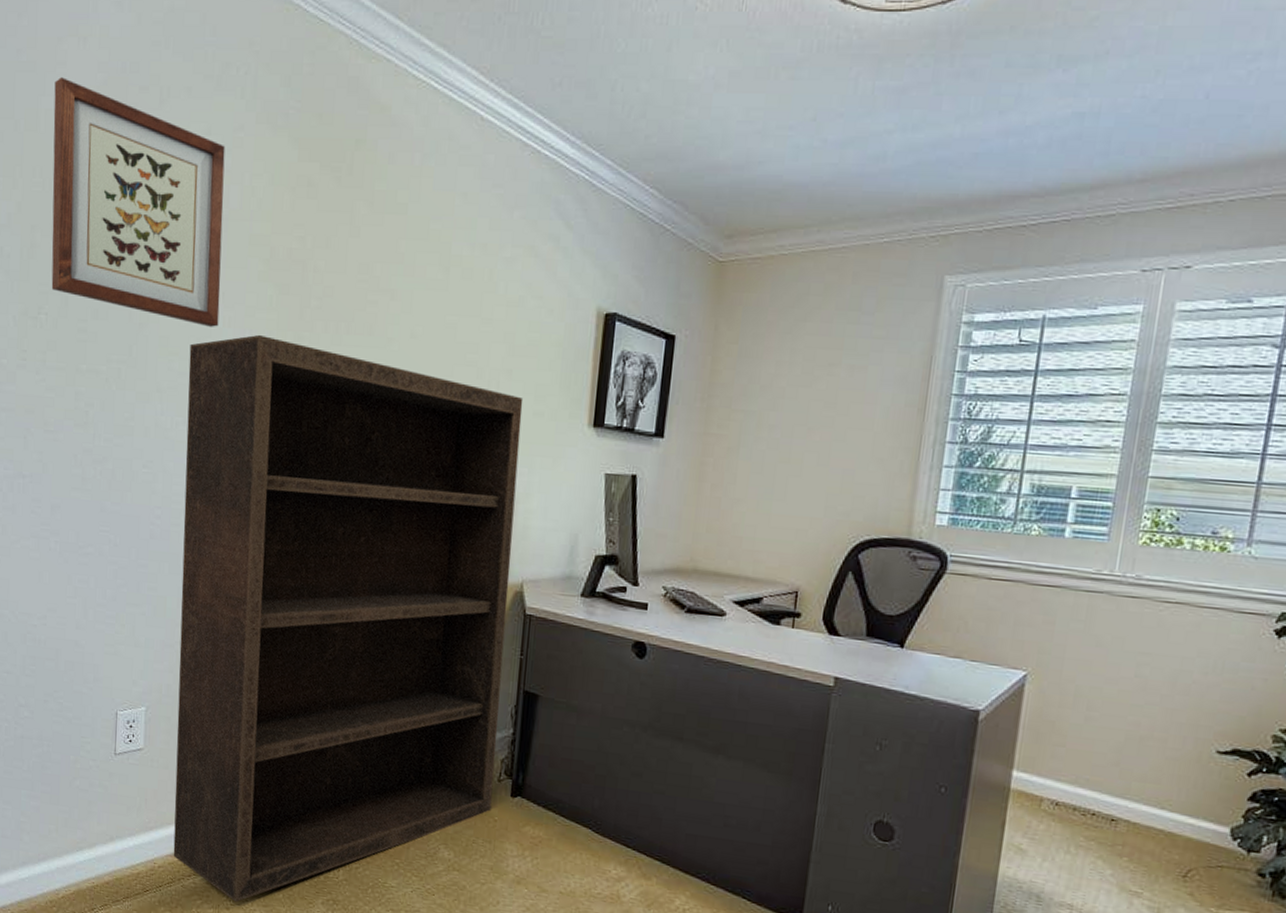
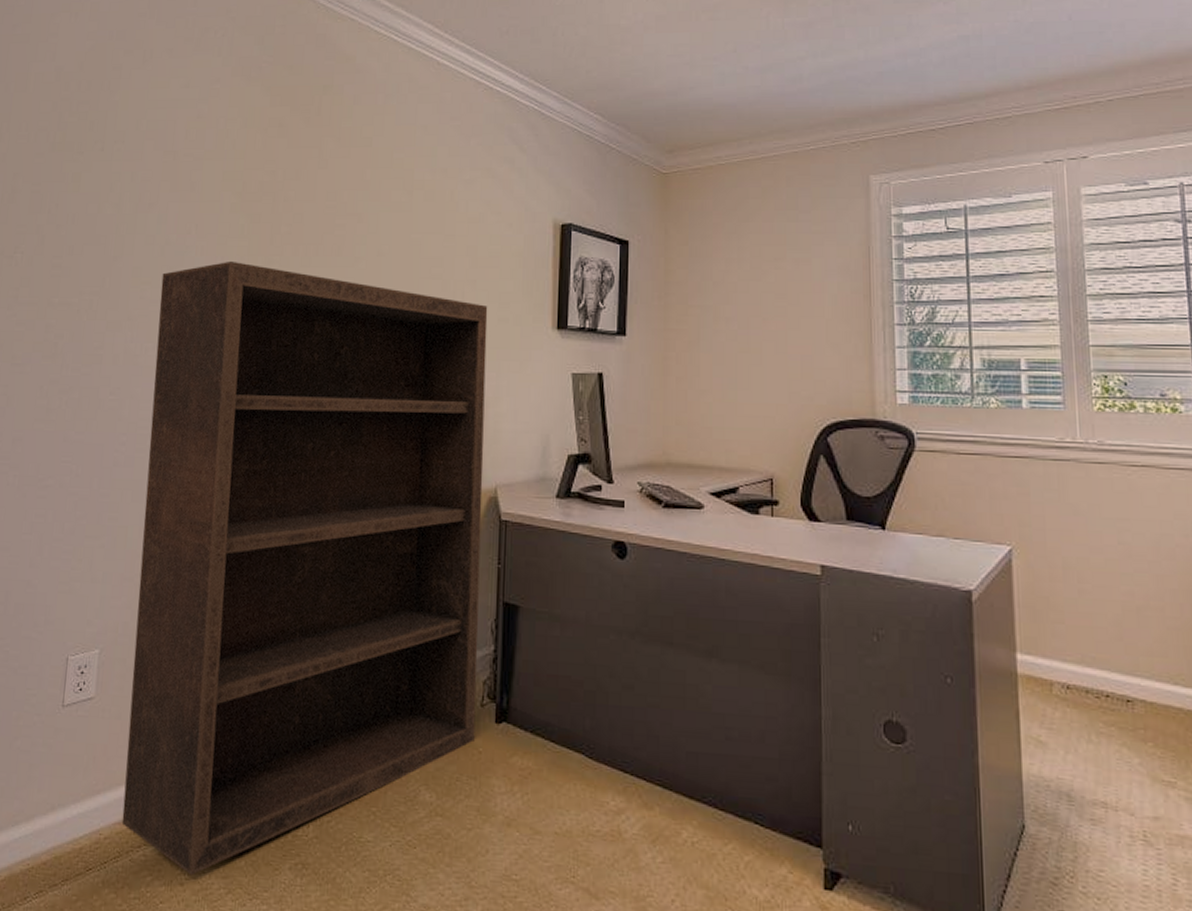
wall art: present [51,77,225,327] -> none [29,46,202,256]

